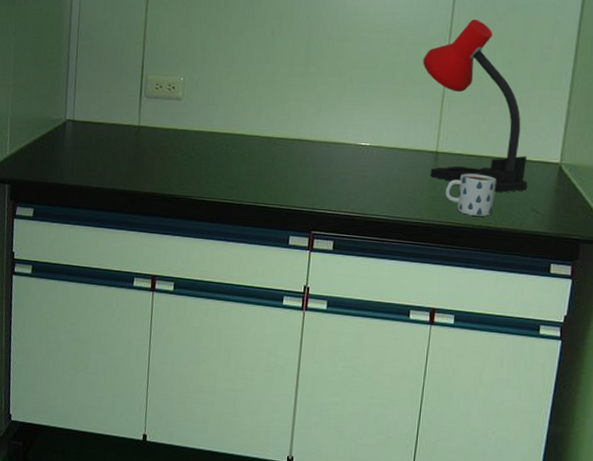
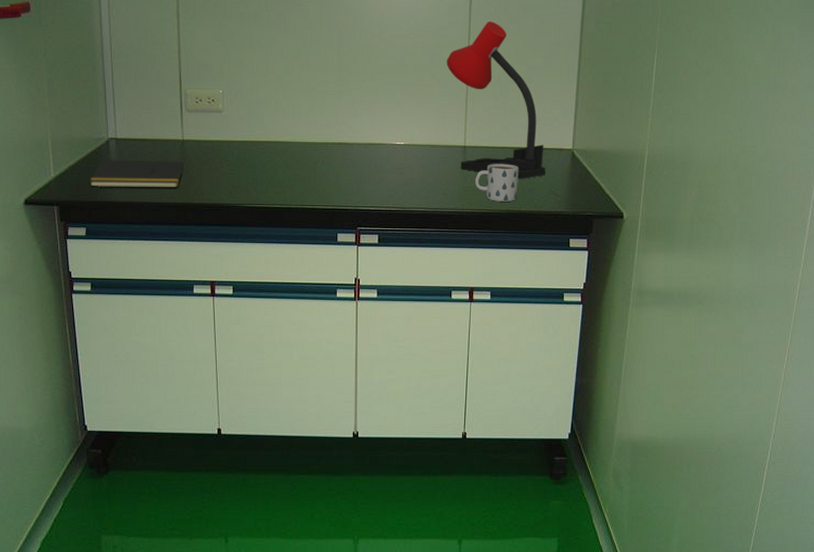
notepad: none [42,141,138,175] -> present [90,159,184,188]

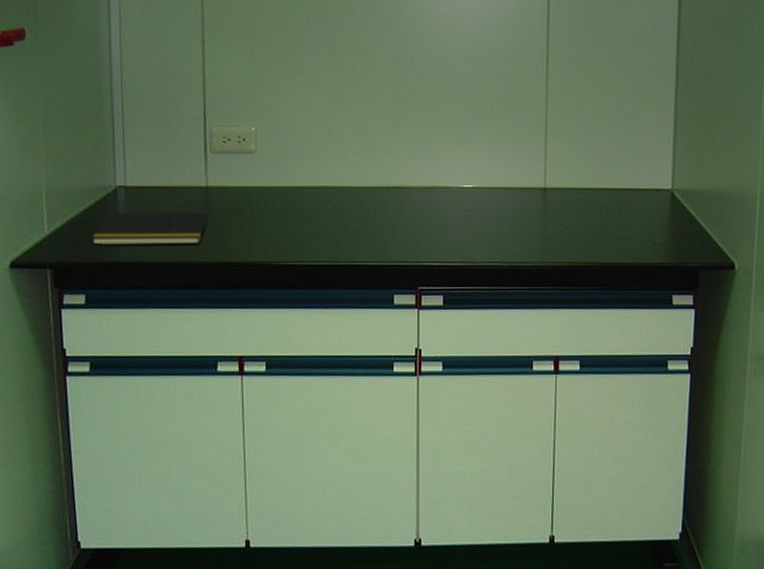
desk lamp: present [446,21,545,179] -> none [521,44,641,225]
mug: present [475,164,518,202] -> none [558,208,610,253]

